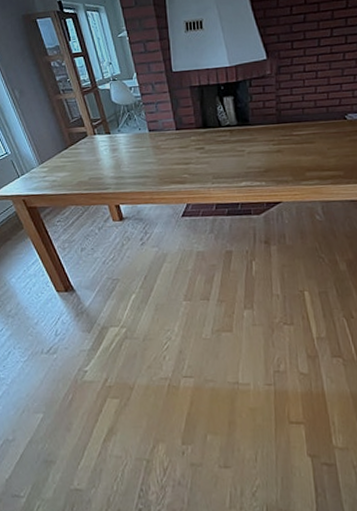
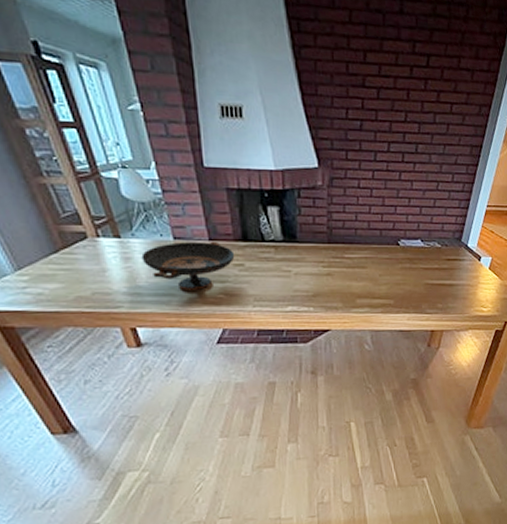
decorative bowl: none [125,130,197,172] -> present [141,241,235,290]

